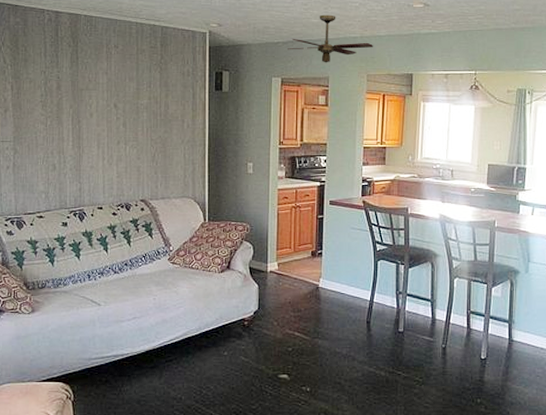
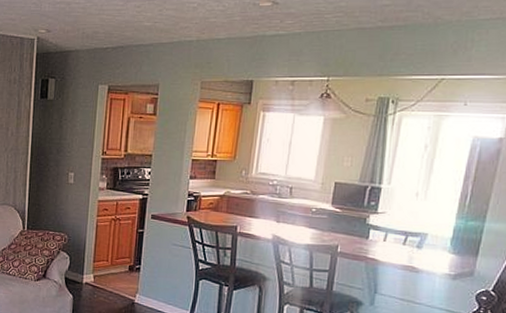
ceiling fan: present [287,14,373,63] -> none [117,17,210,70]

